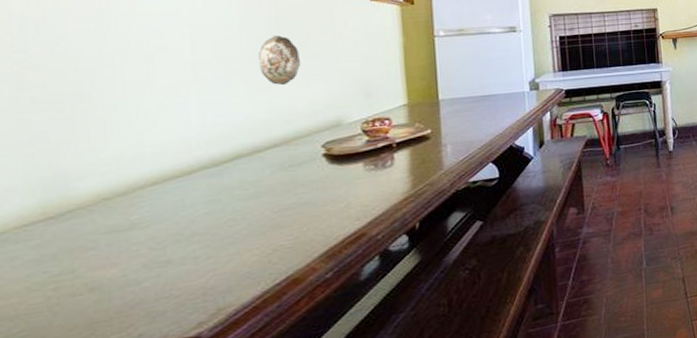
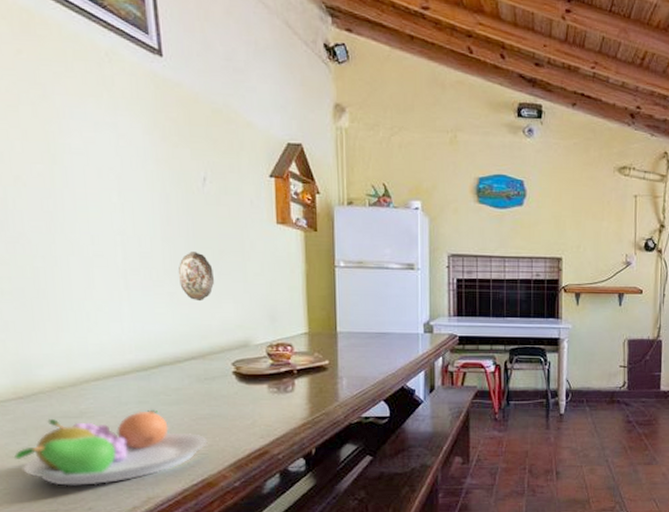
fruit bowl: none [36,207,293,314] -> present [13,409,208,486]

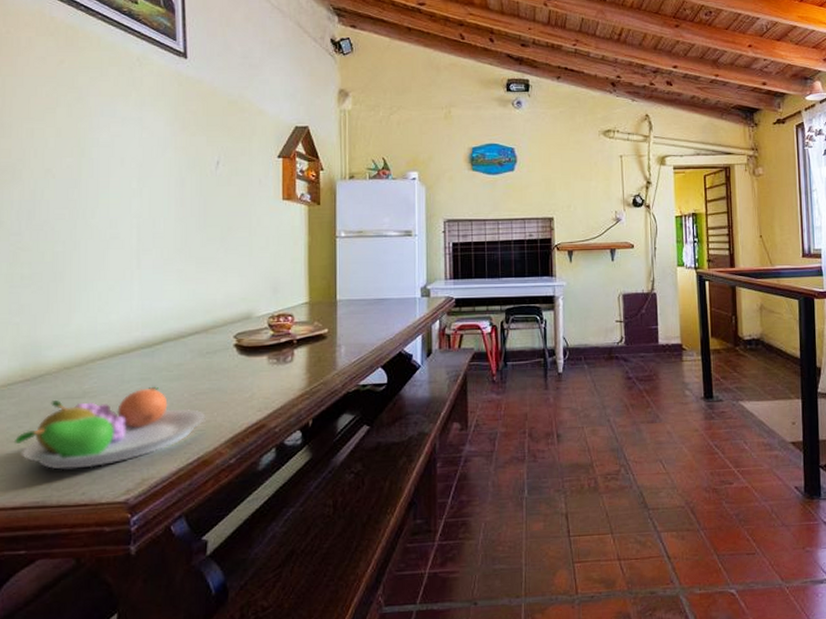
decorative plate: present [178,252,215,302] -> none [187,230,222,277]

